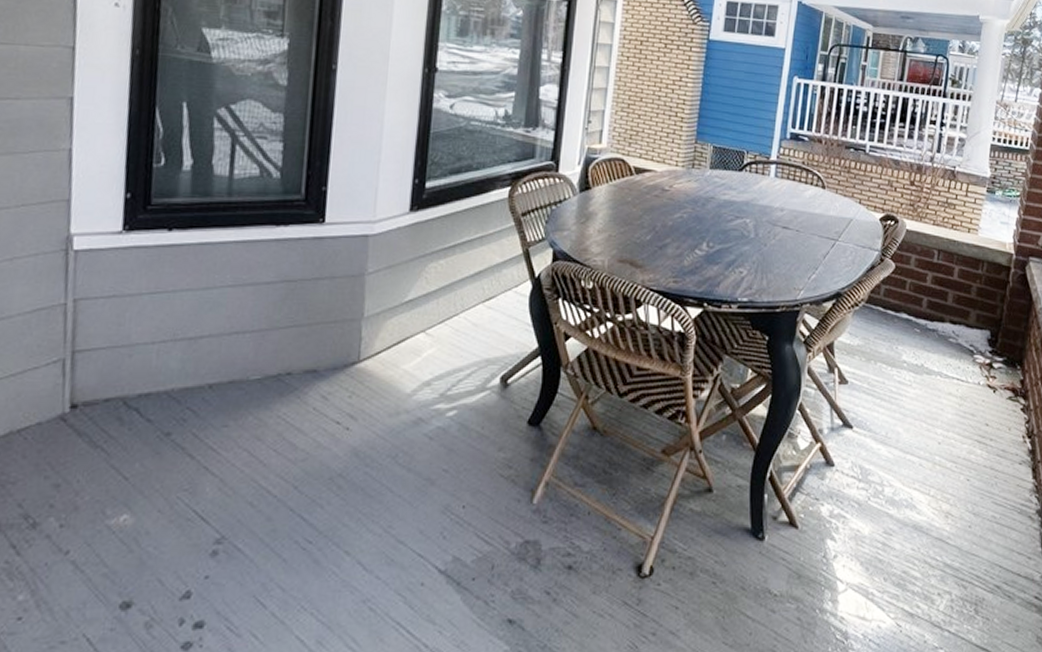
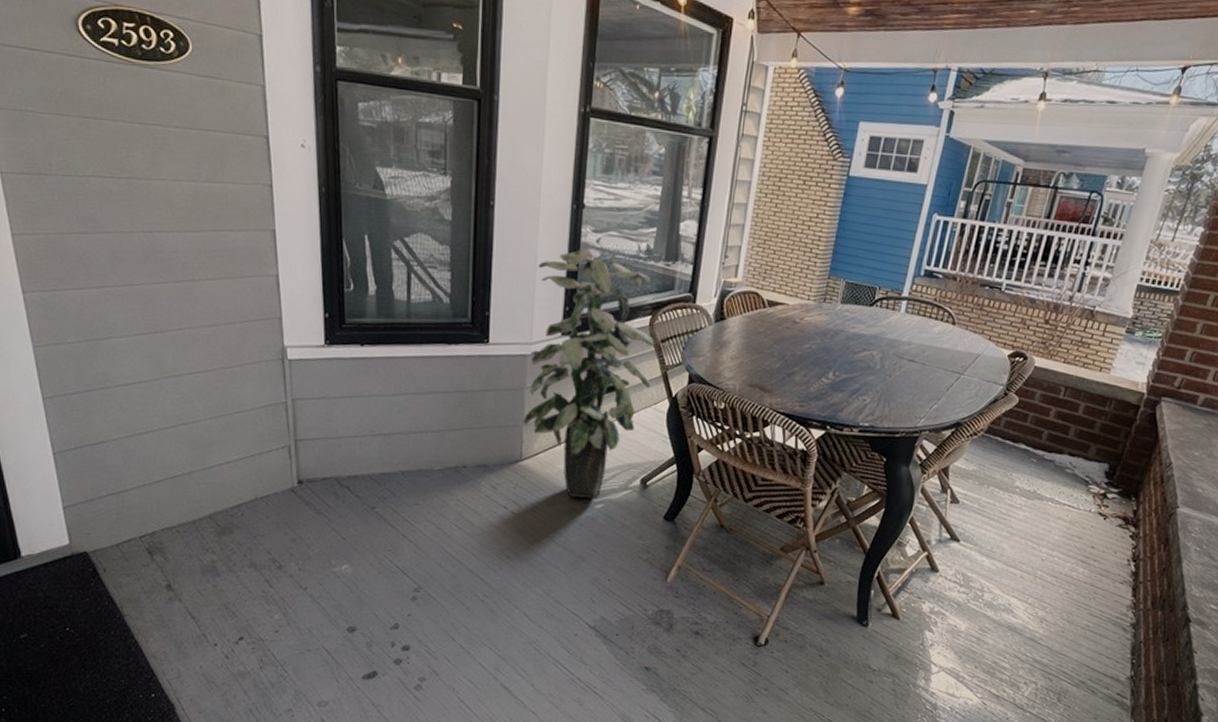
indoor plant: none [363,114,515,404] -> present [524,248,655,498]

